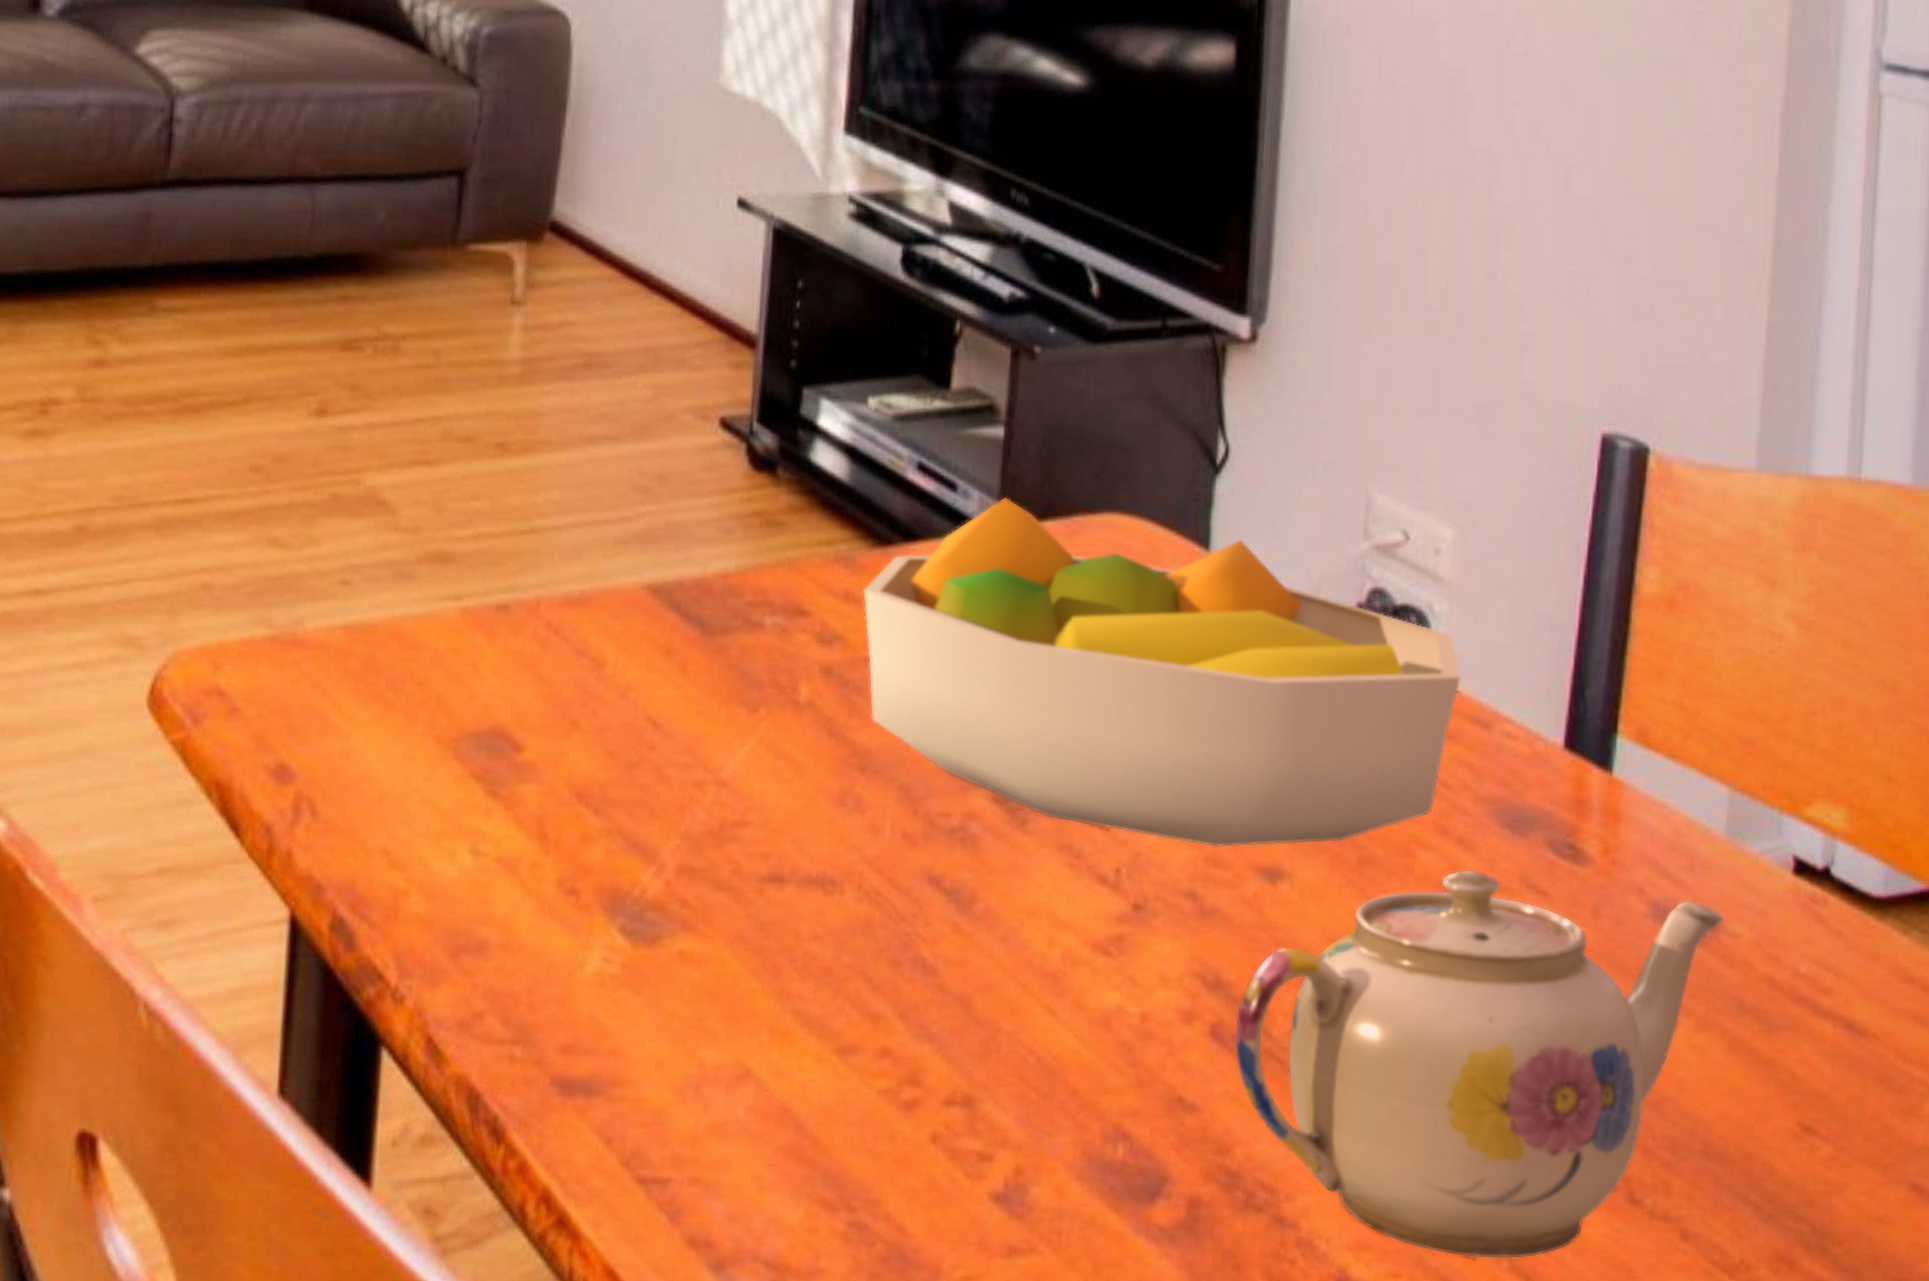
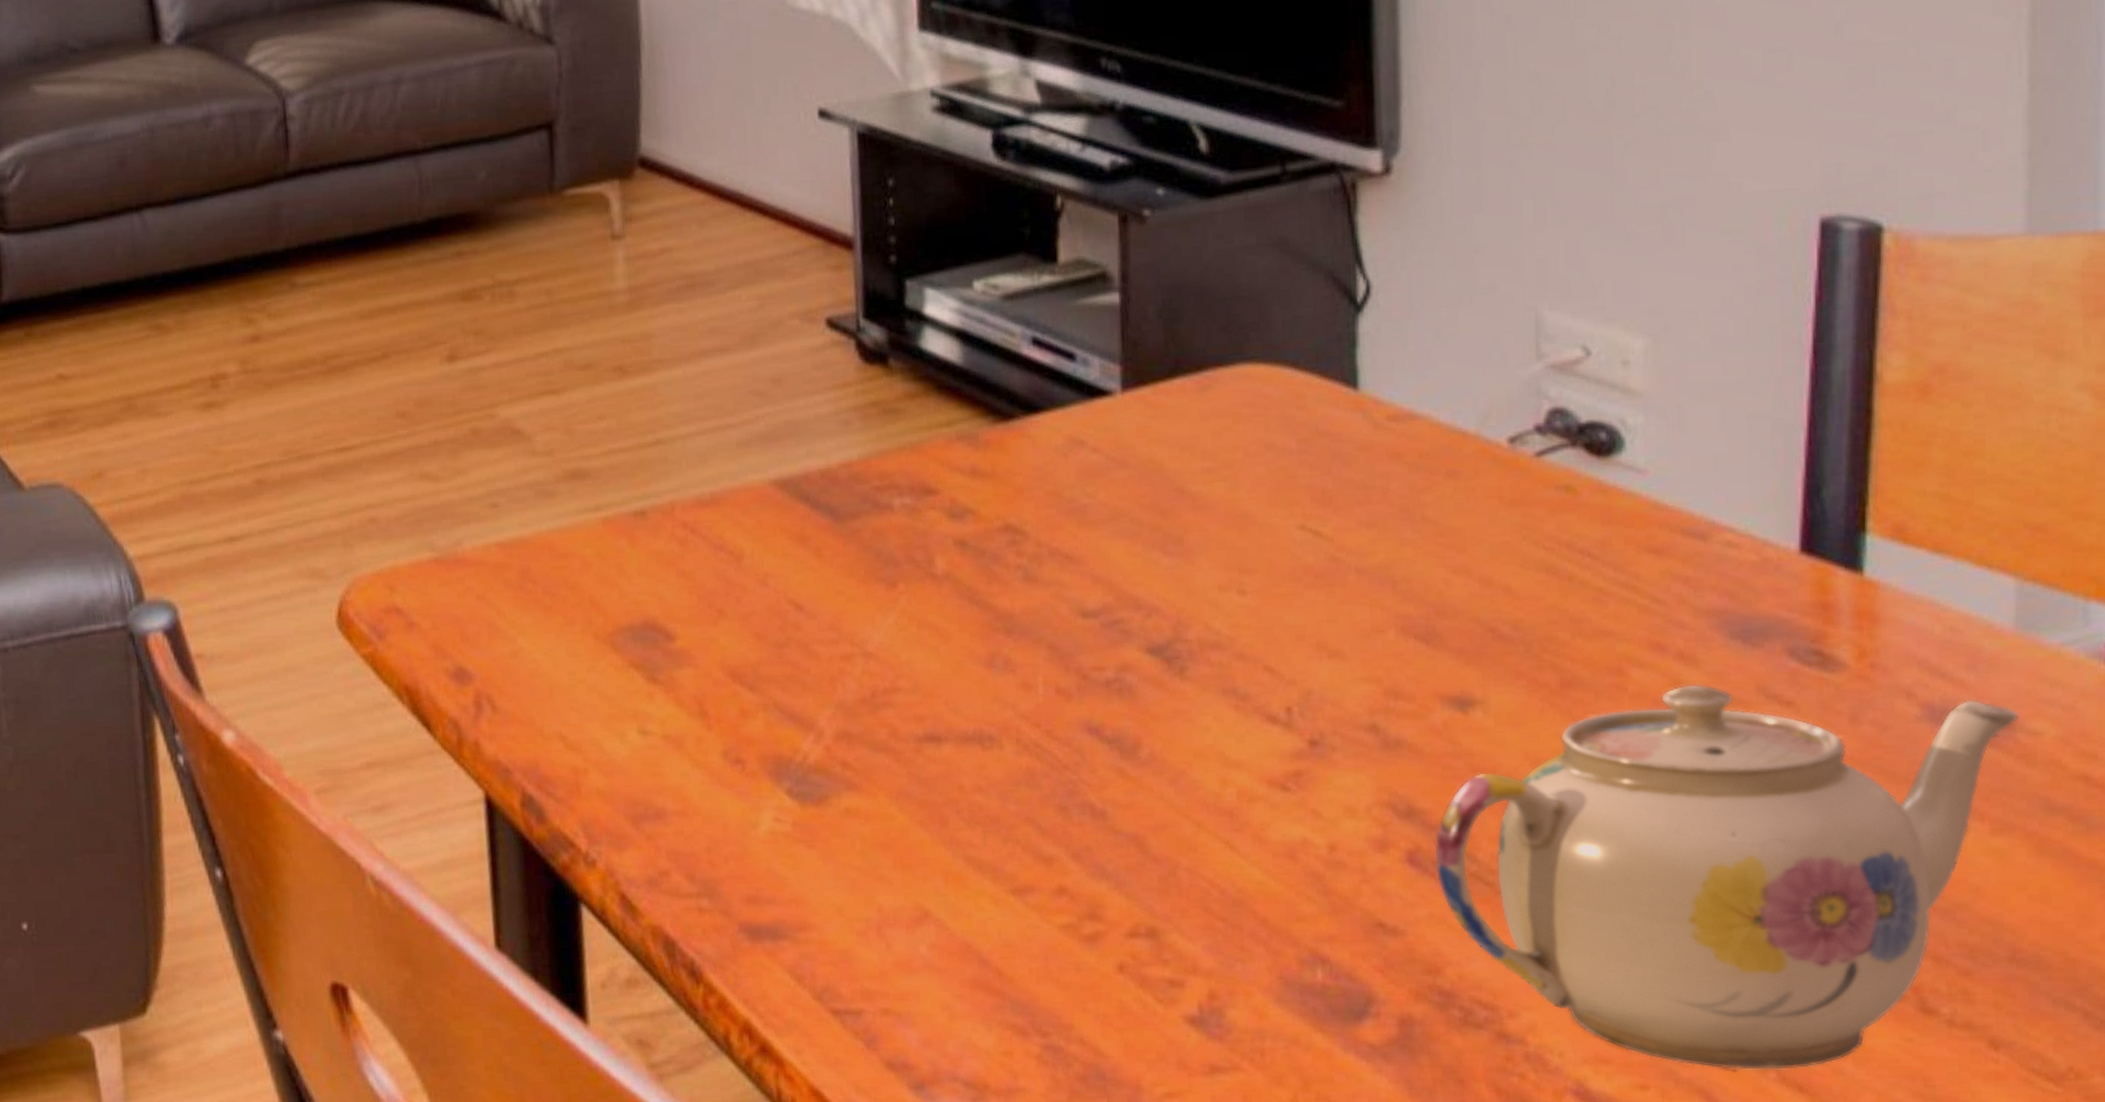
fruit bowl: present [863,497,1462,848] -> none [989,360,1667,681]

